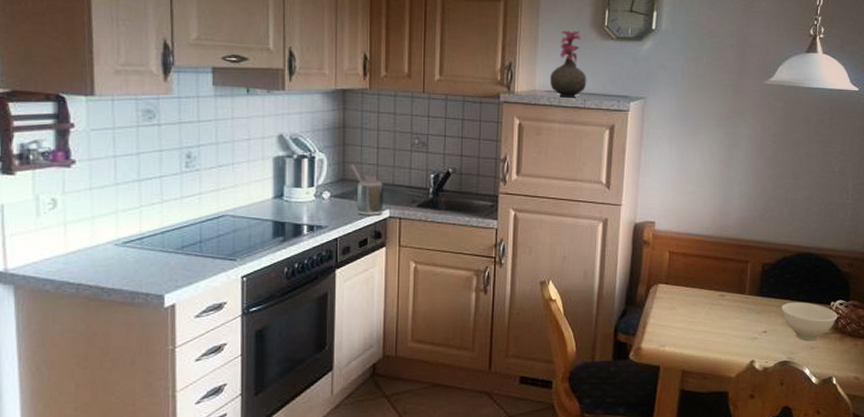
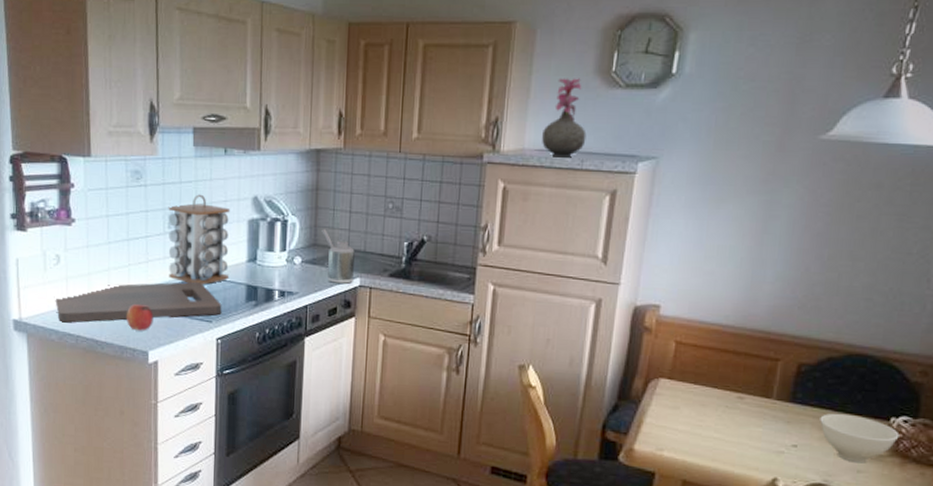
cutting board: none [49,220,247,271] -> present [54,281,222,323]
fruit: none [137,247,170,274] -> present [126,304,154,331]
spice rack: none [185,133,255,223] -> present [168,194,231,285]

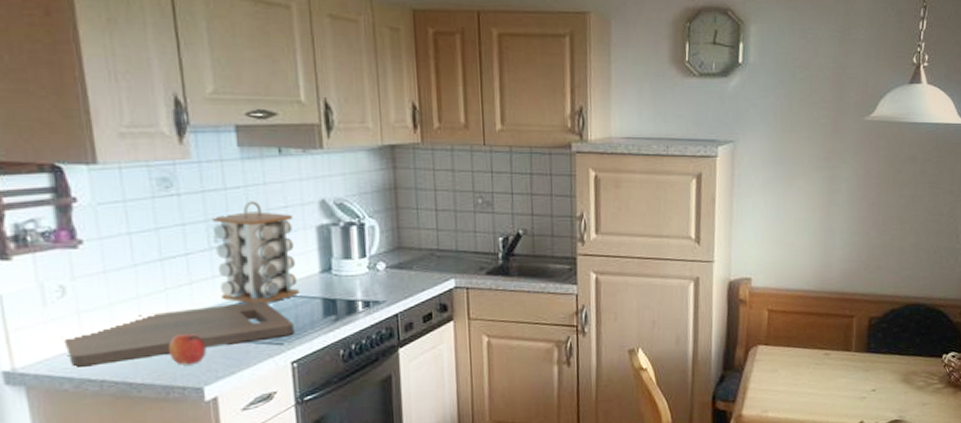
soap dispenser: present [322,228,355,284] -> none [406,229,447,287]
vase: present [542,78,587,158] -> none [627,67,669,144]
bowl: present [820,413,900,463] -> none [890,356,950,398]

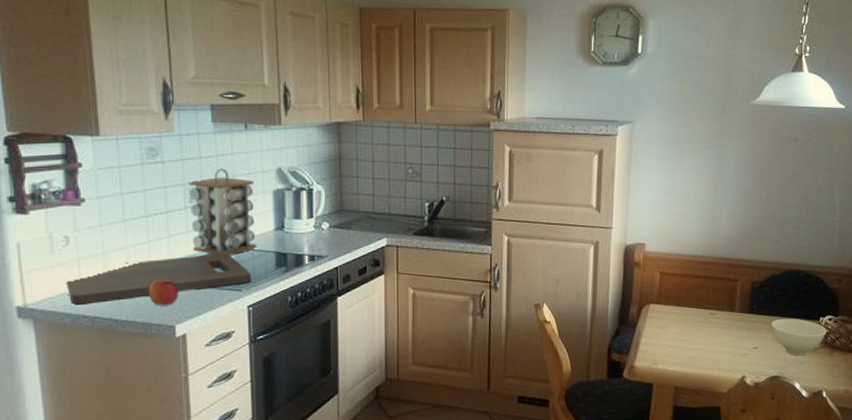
bowl: none [890,356,950,398] -> present [771,318,827,356]

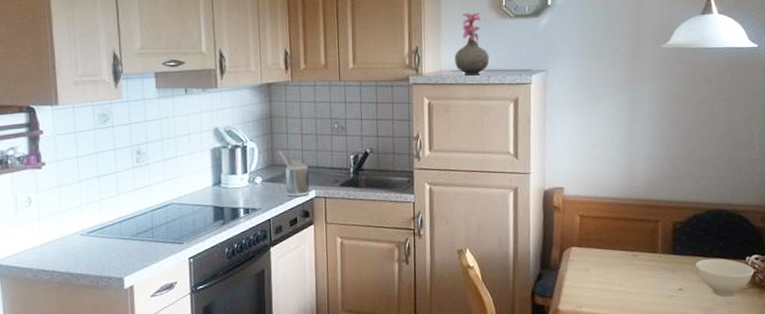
cutting board: present [64,252,252,305] -> none [26,208,192,260]
fruit: present [148,280,179,306] -> none [100,235,127,260]
spice rack: present [188,168,257,255] -> none [135,130,197,211]
soap dispenser: none [347,194,380,244] -> present [278,150,309,197]
vase: none [539,57,575,124] -> present [455,12,490,76]

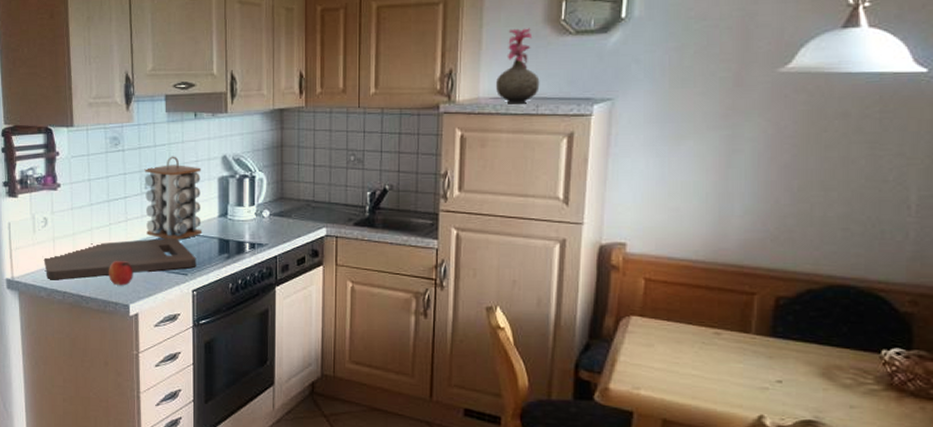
cutting board: none [26,208,192,260] -> present [42,237,196,280]
fruit: none [100,235,127,260] -> present [108,261,133,286]
spice rack: none [135,130,197,211] -> present [144,156,203,240]
soap dispenser: present [278,150,309,197] -> none [288,182,320,234]
bowl: present [696,258,754,297] -> none [804,346,893,398]

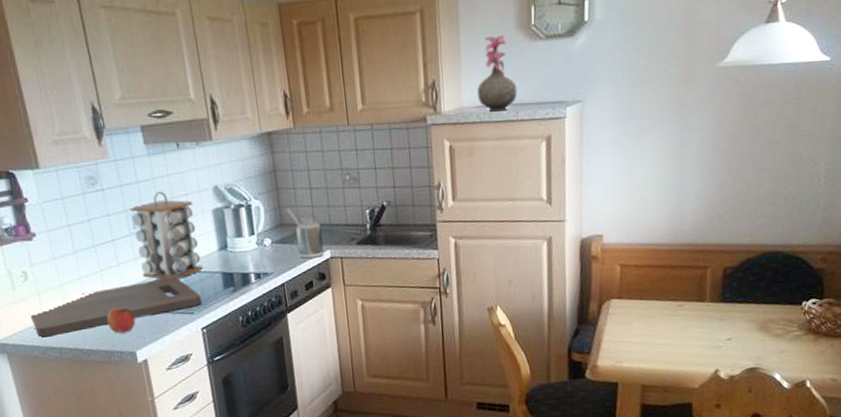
soap dispenser: none [288,182,320,234] -> present [286,207,324,259]

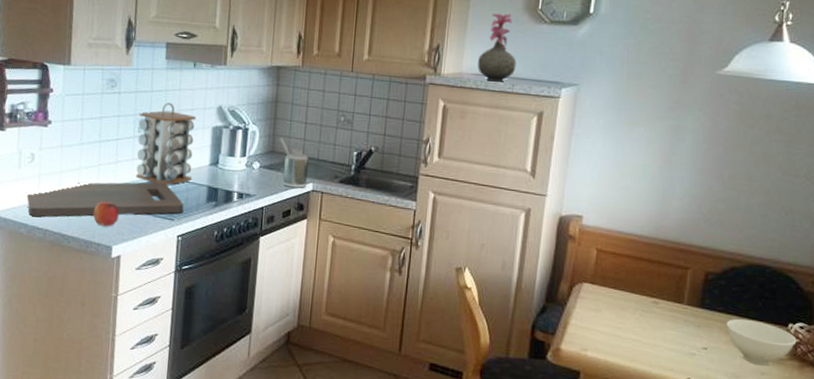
bowl: none [747,304,811,345] -> present [726,318,797,366]

